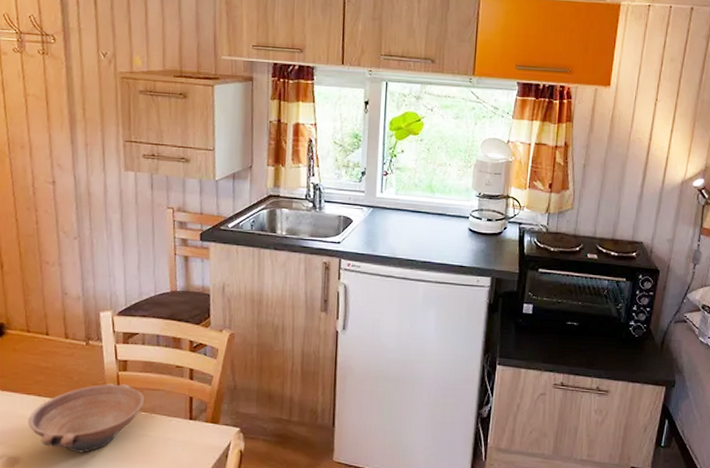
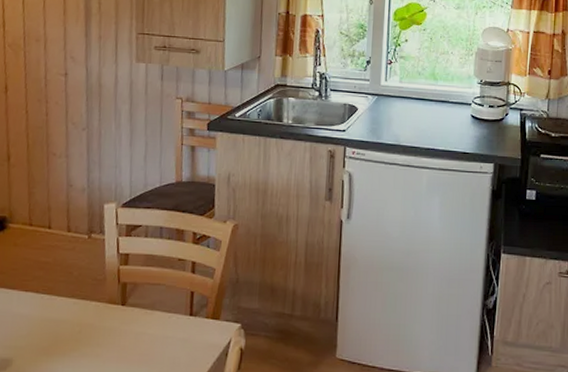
bowl: present [28,384,145,453] -> none [23,279,145,354]

